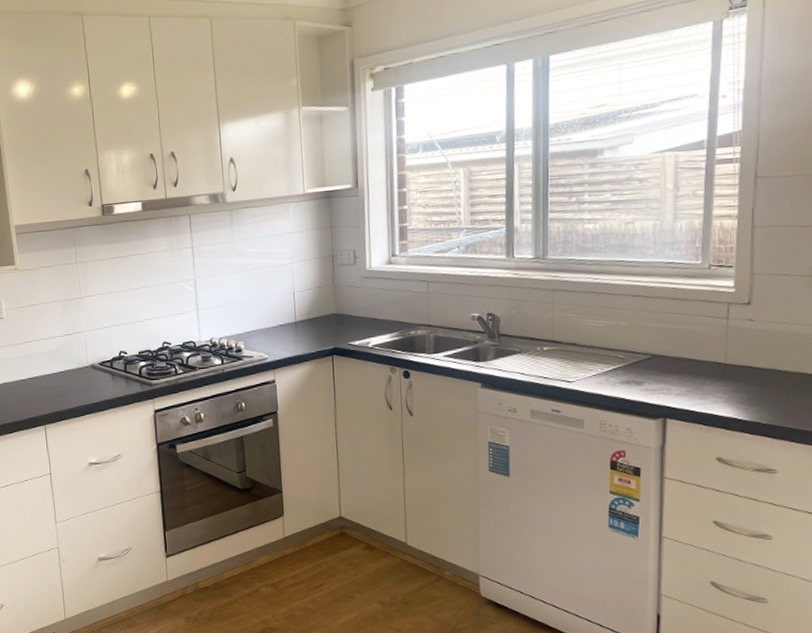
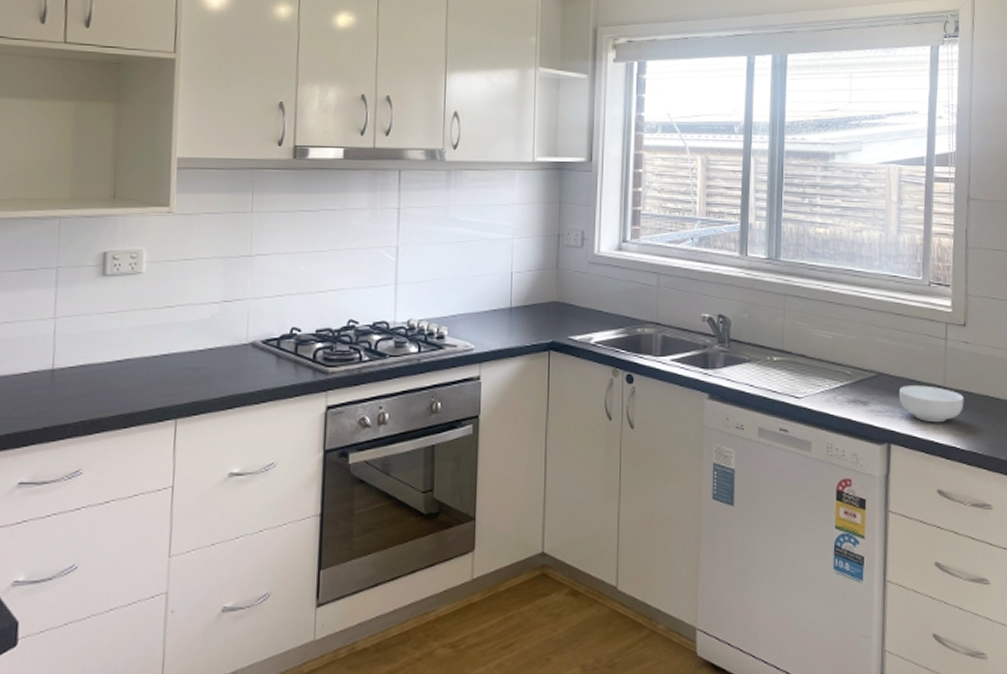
cereal bowl: none [674,363,747,398] -> present [898,385,964,423]

